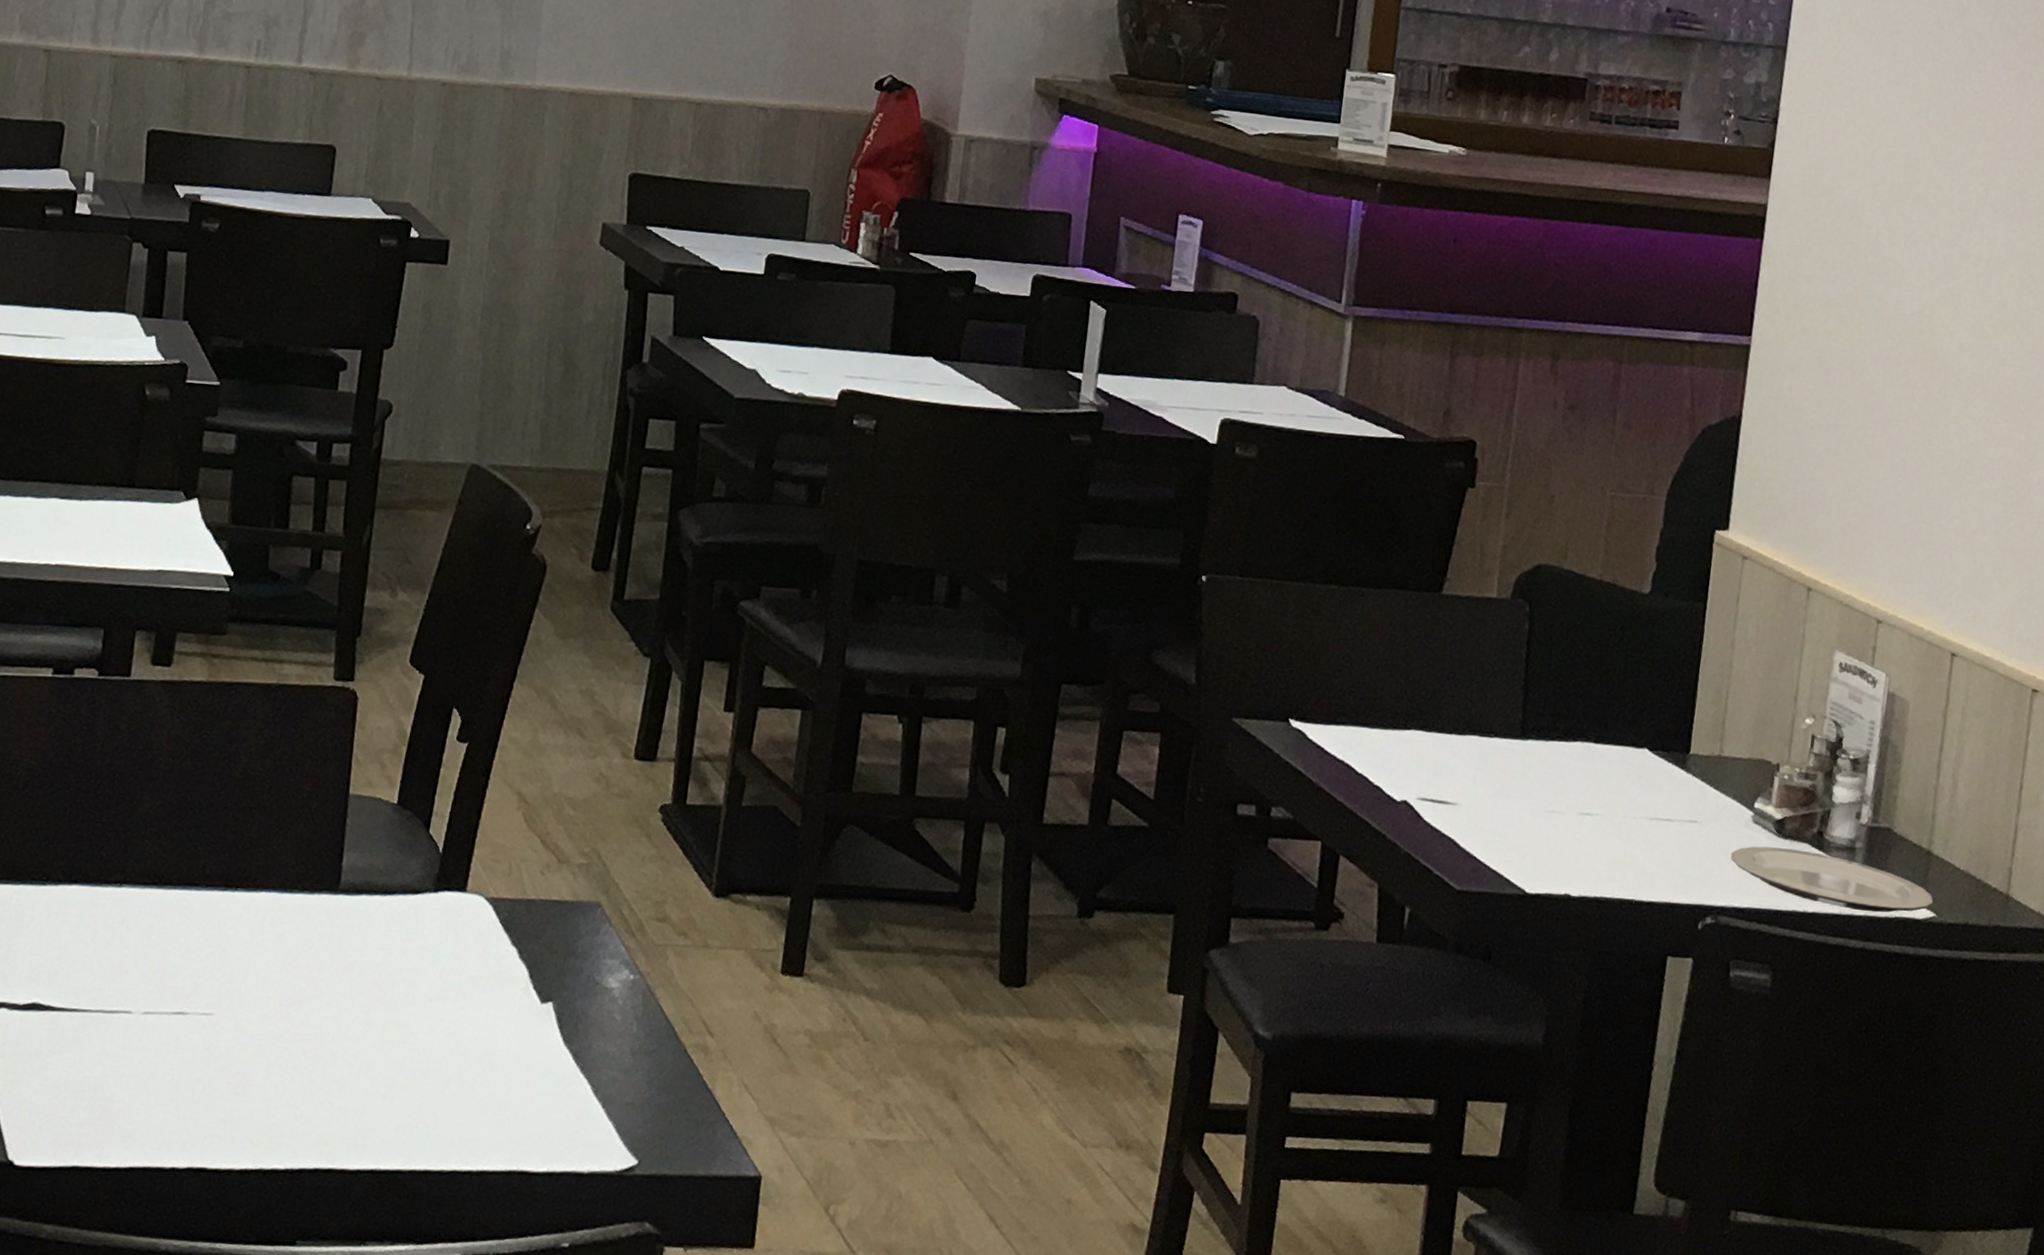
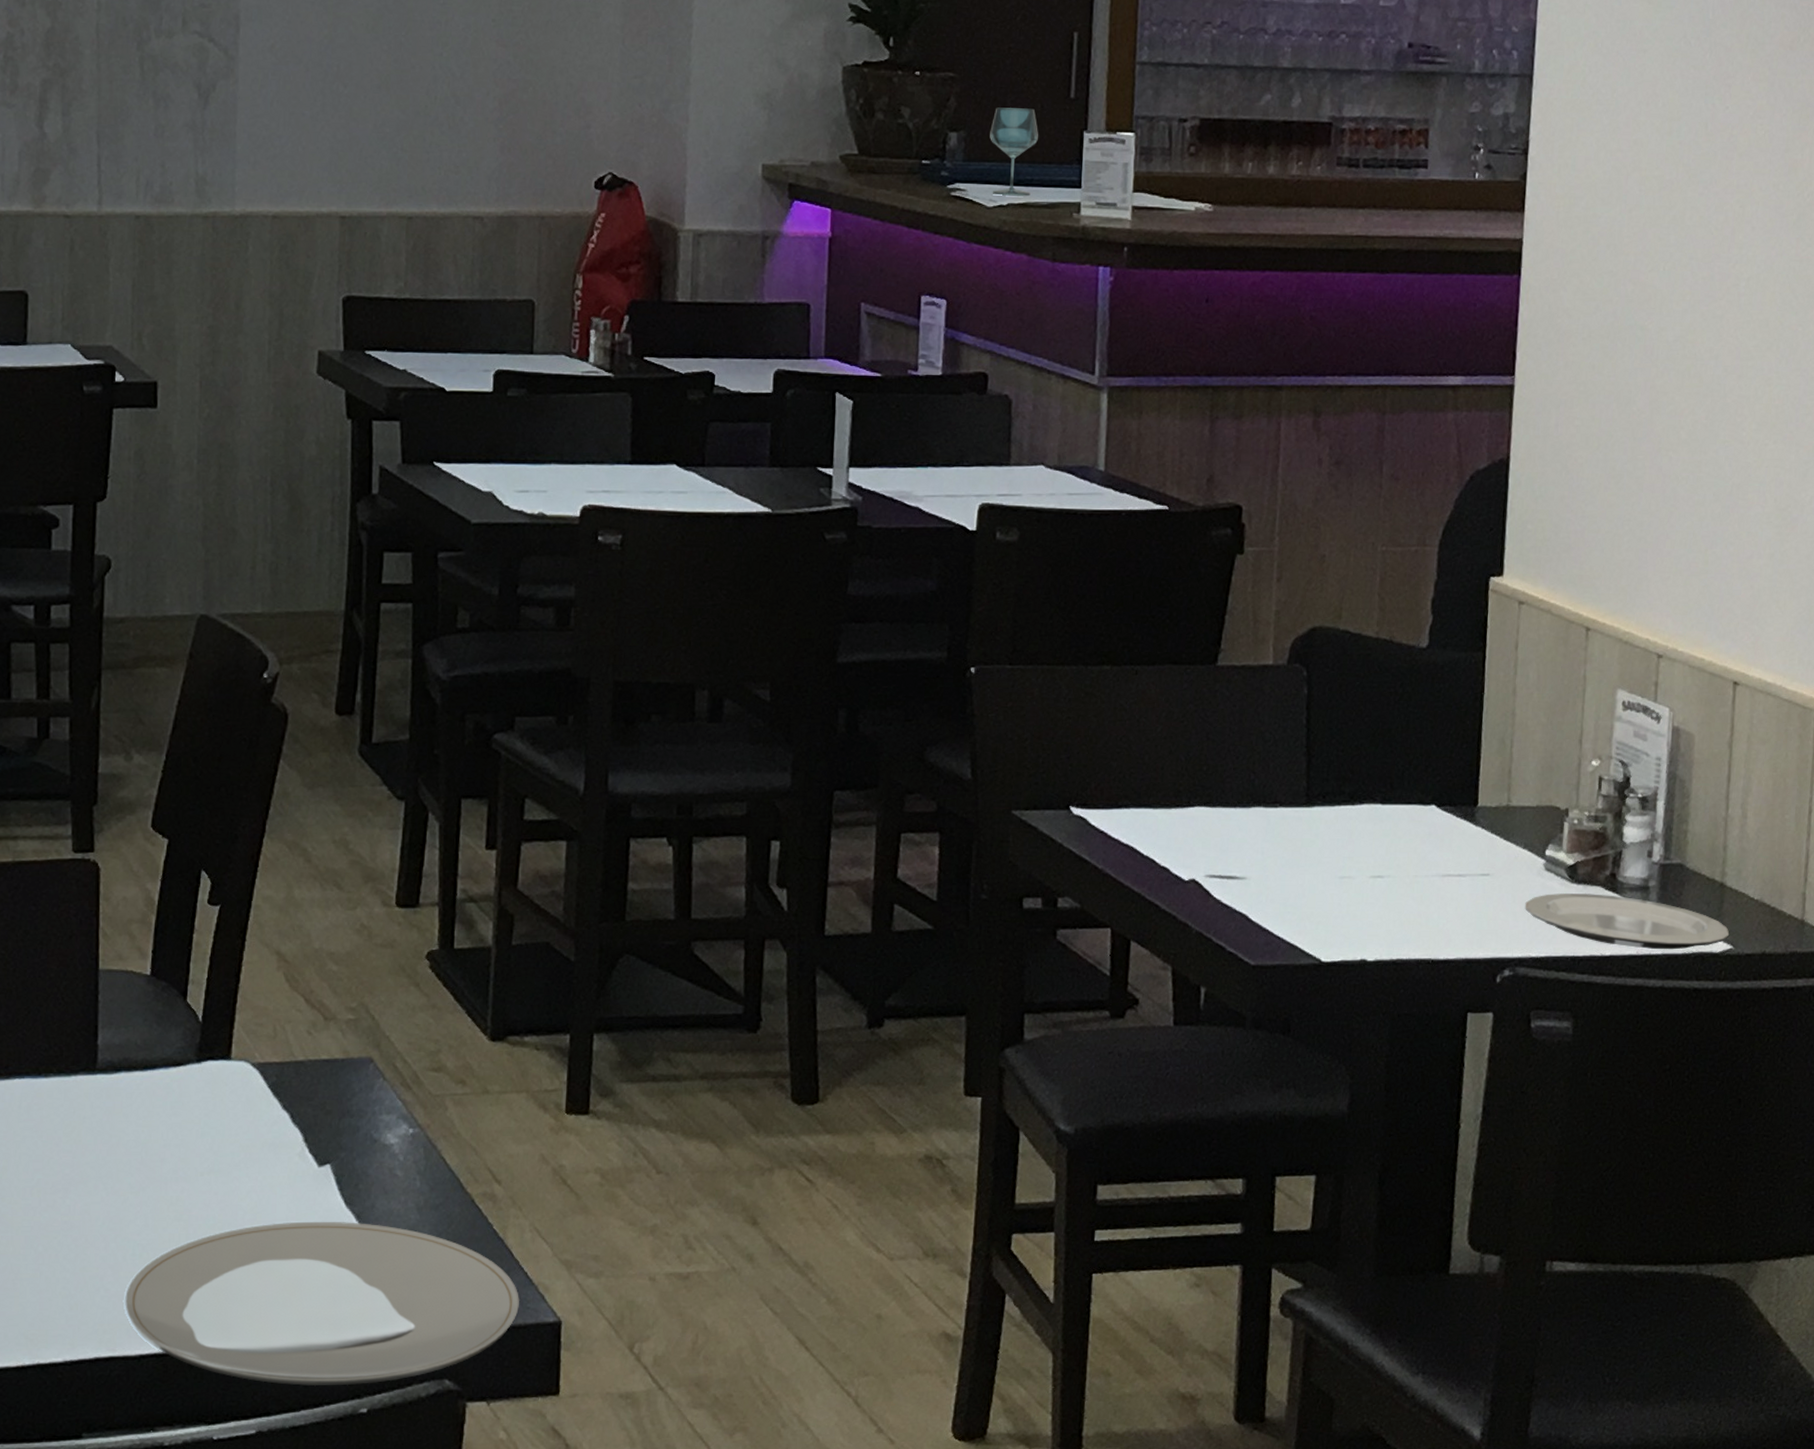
plate: none [347,1054,723,1219] -> present [125,1221,519,1386]
wine glass: none [1253,40,1302,128] -> present [990,107,1038,197]

